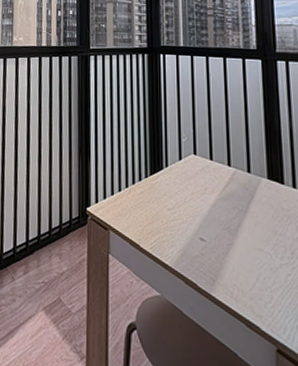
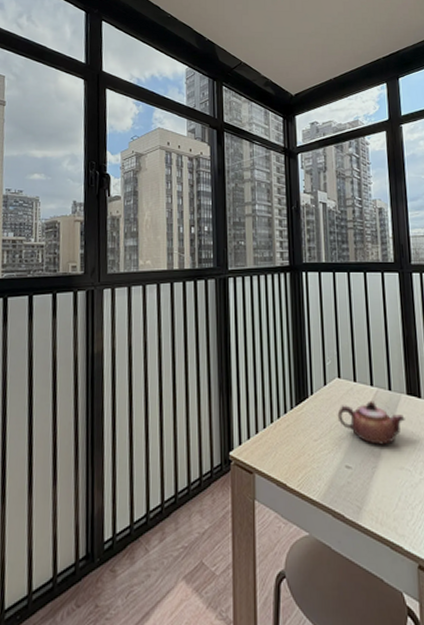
teapot: none [192,180,265,225] -> present [337,401,405,445]

